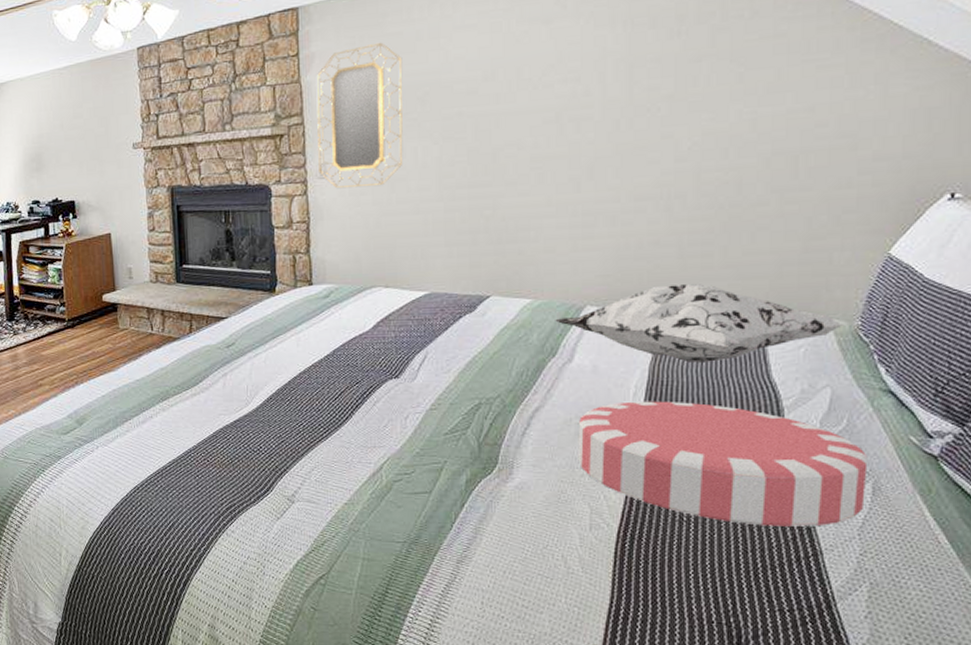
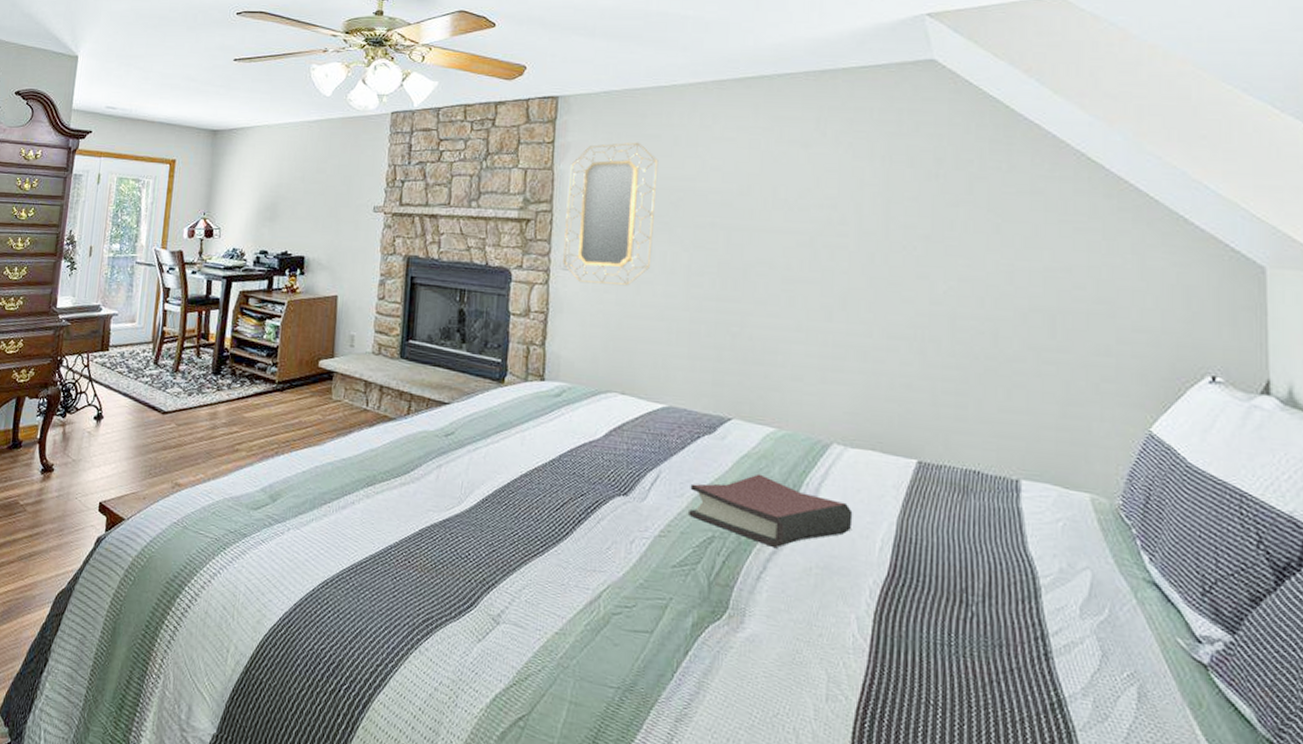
hardback book: none [456,342,608,405] -> present [689,474,853,548]
decorative pillow: present [555,284,844,363] -> none [799,432,1105,524]
cushion: present [578,401,868,527] -> none [816,556,1132,731]

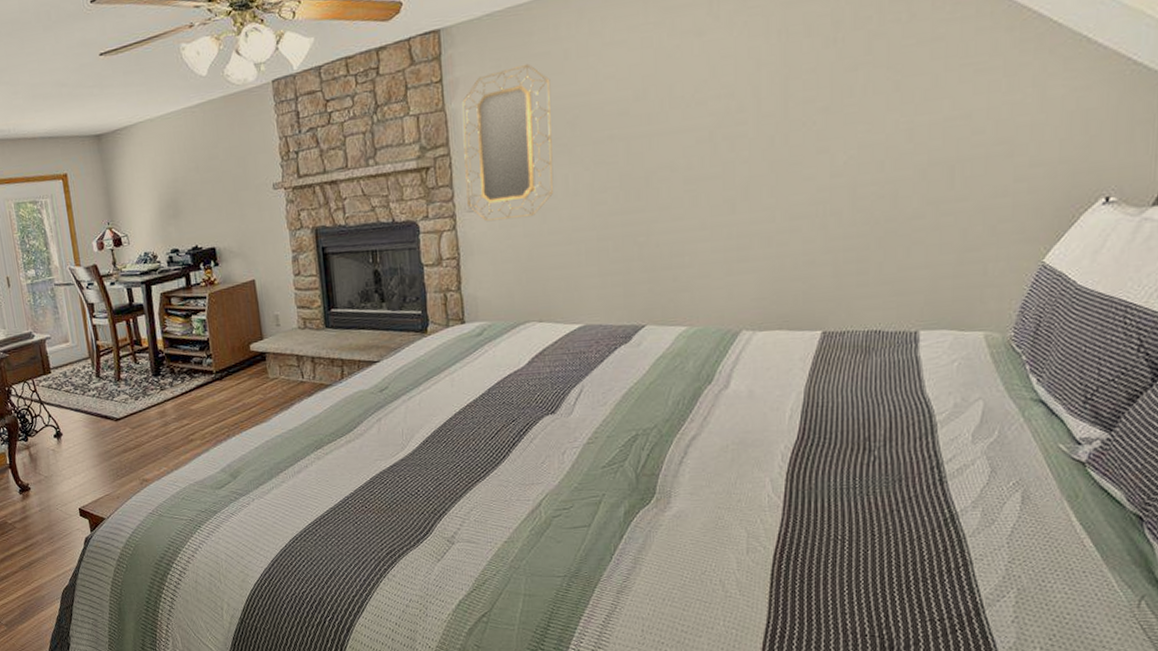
hardback book: present [689,474,853,548] -> none [612,371,764,434]

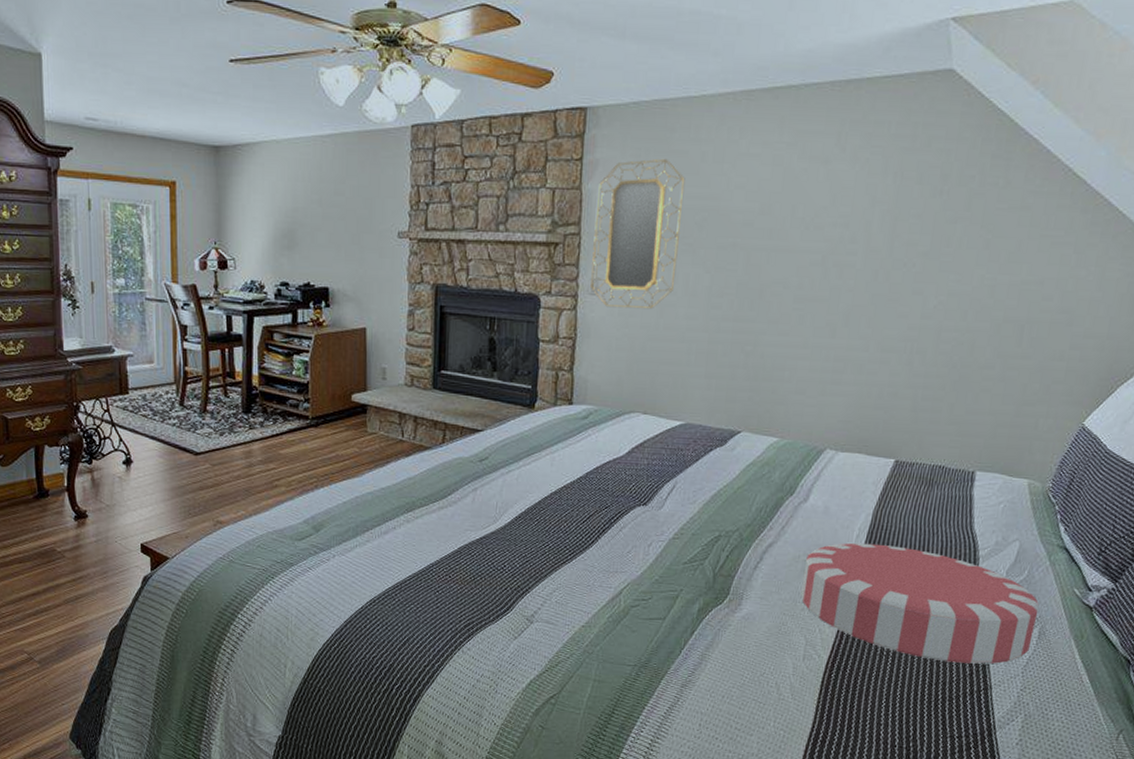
cushion: none [734,422,1018,540] -> present [800,543,1040,664]

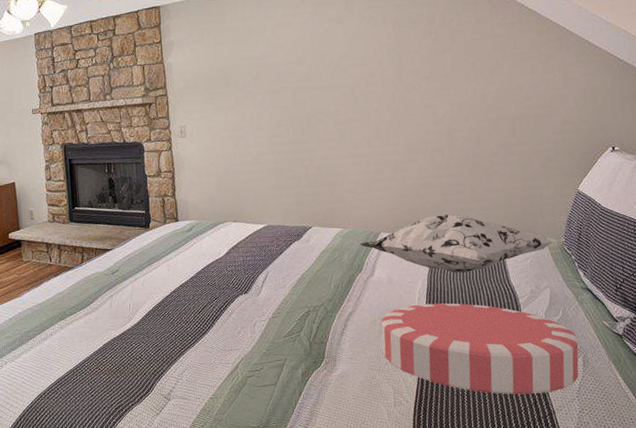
home mirror: present [590,158,686,310] -> none [175,34,243,146]
decorative pillow: none [797,435,1039,511] -> present [359,214,554,273]

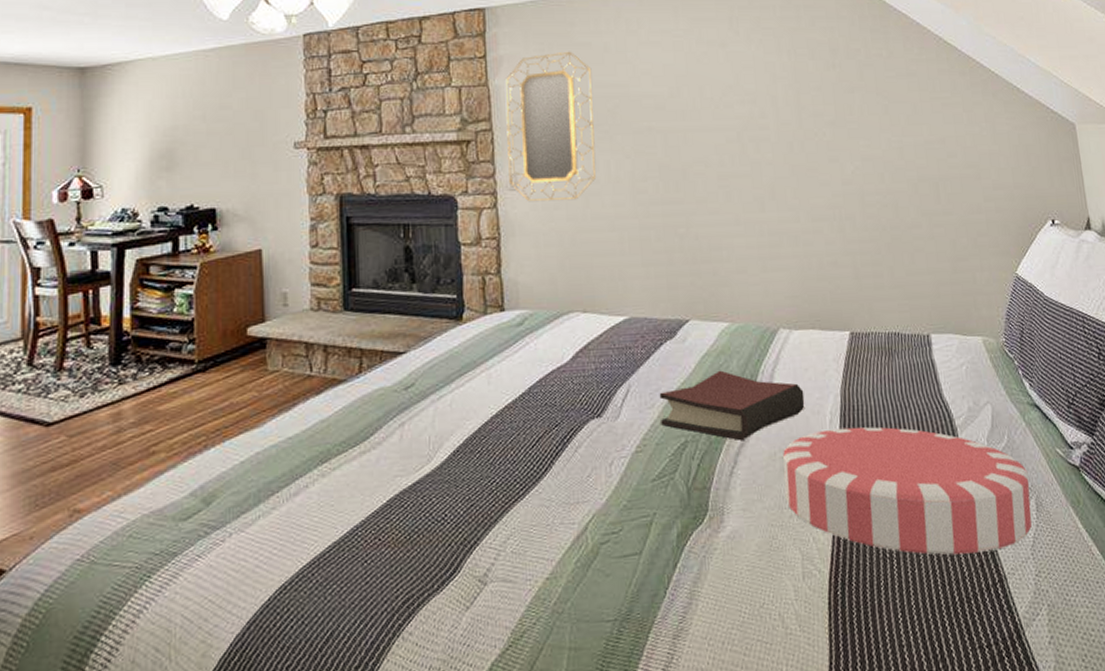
home mirror: none [175,34,243,146] -> present [505,51,596,202]
hardback book: none [289,262,399,311] -> present [659,370,805,440]
decorative pillow: present [359,214,554,273] -> none [752,304,993,385]

